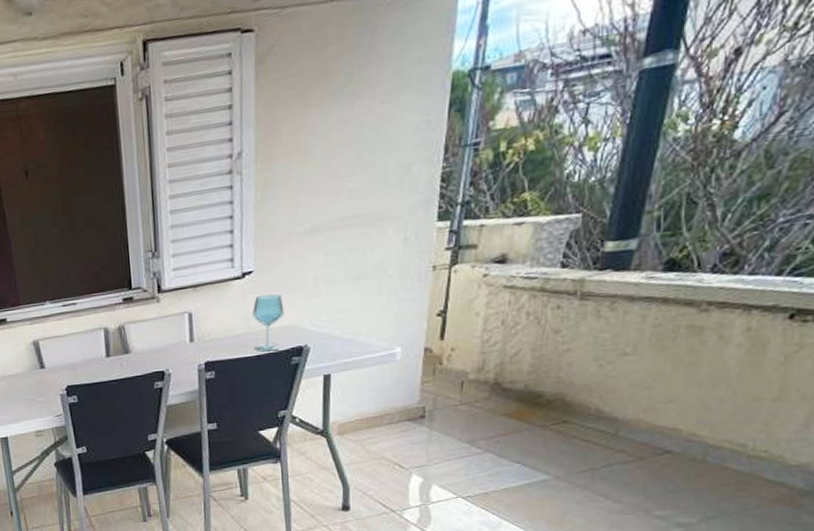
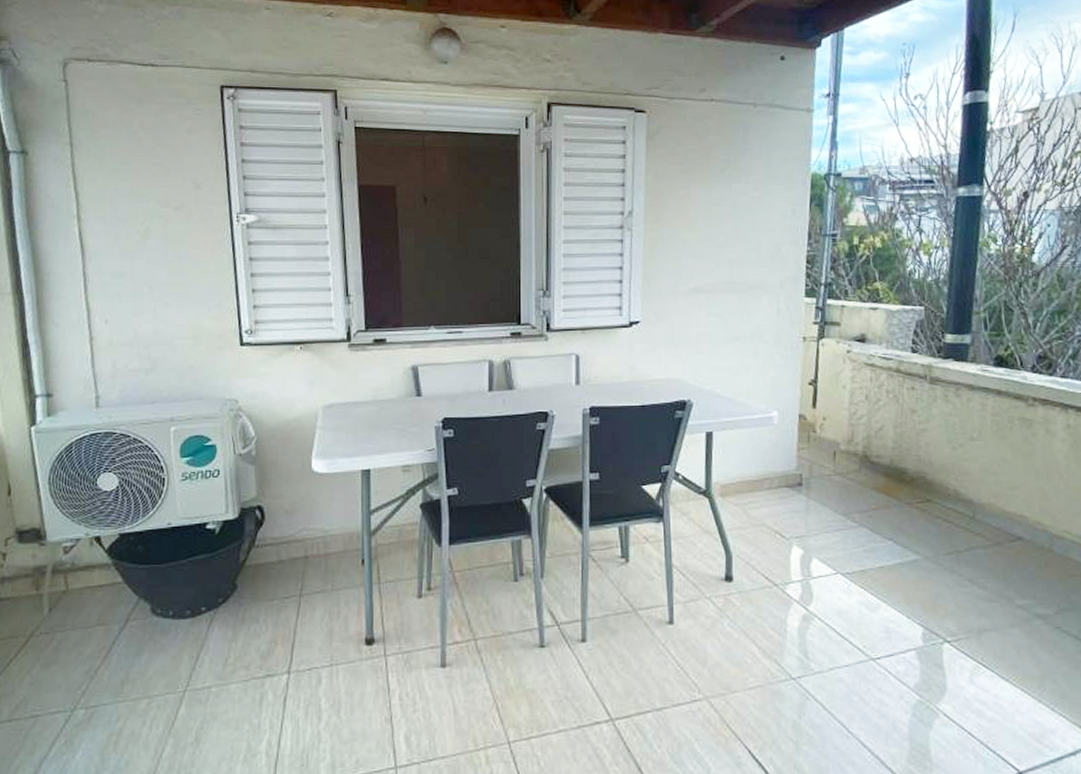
wine glass: present [251,294,284,352] -> none [637,345,669,403]

